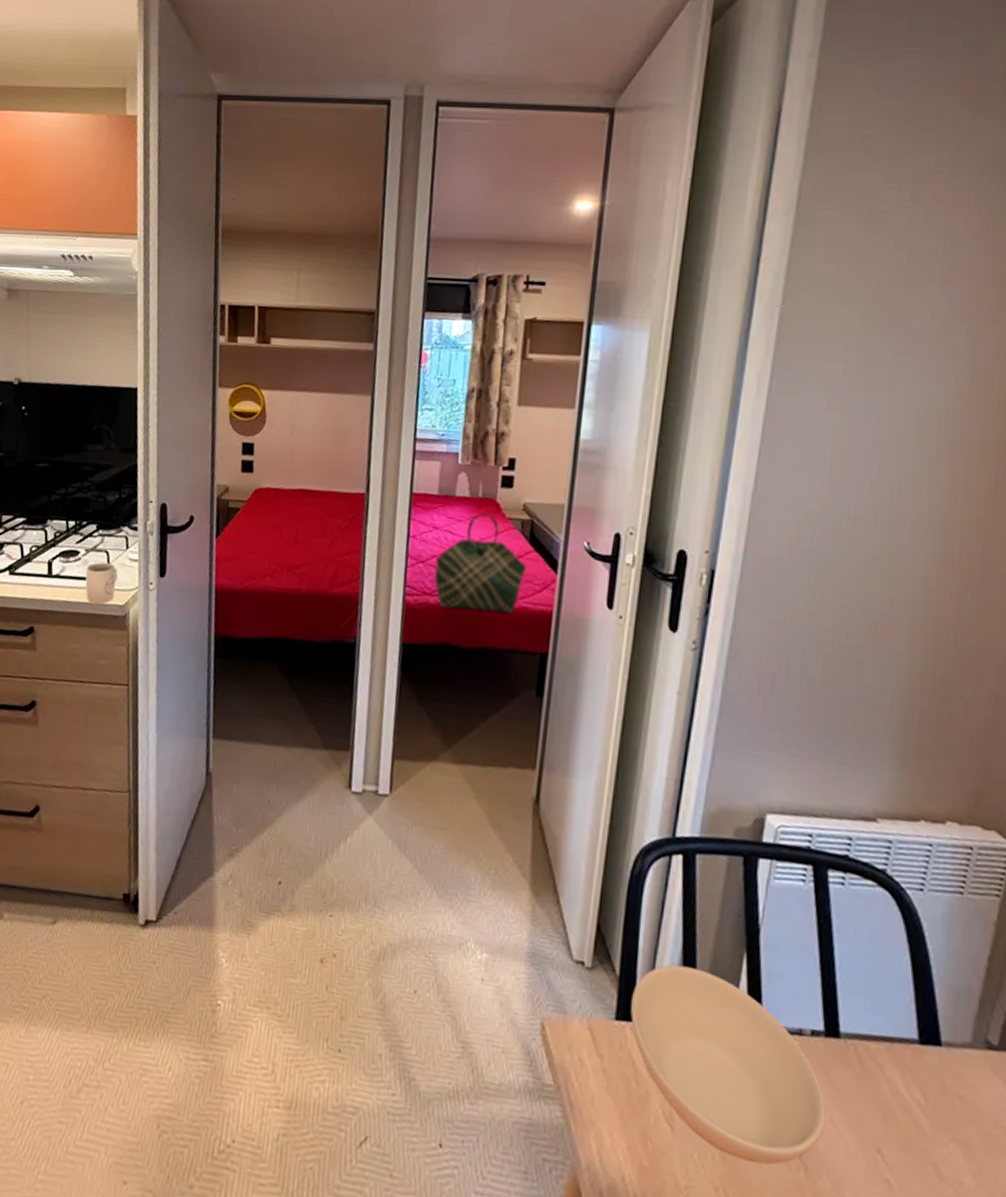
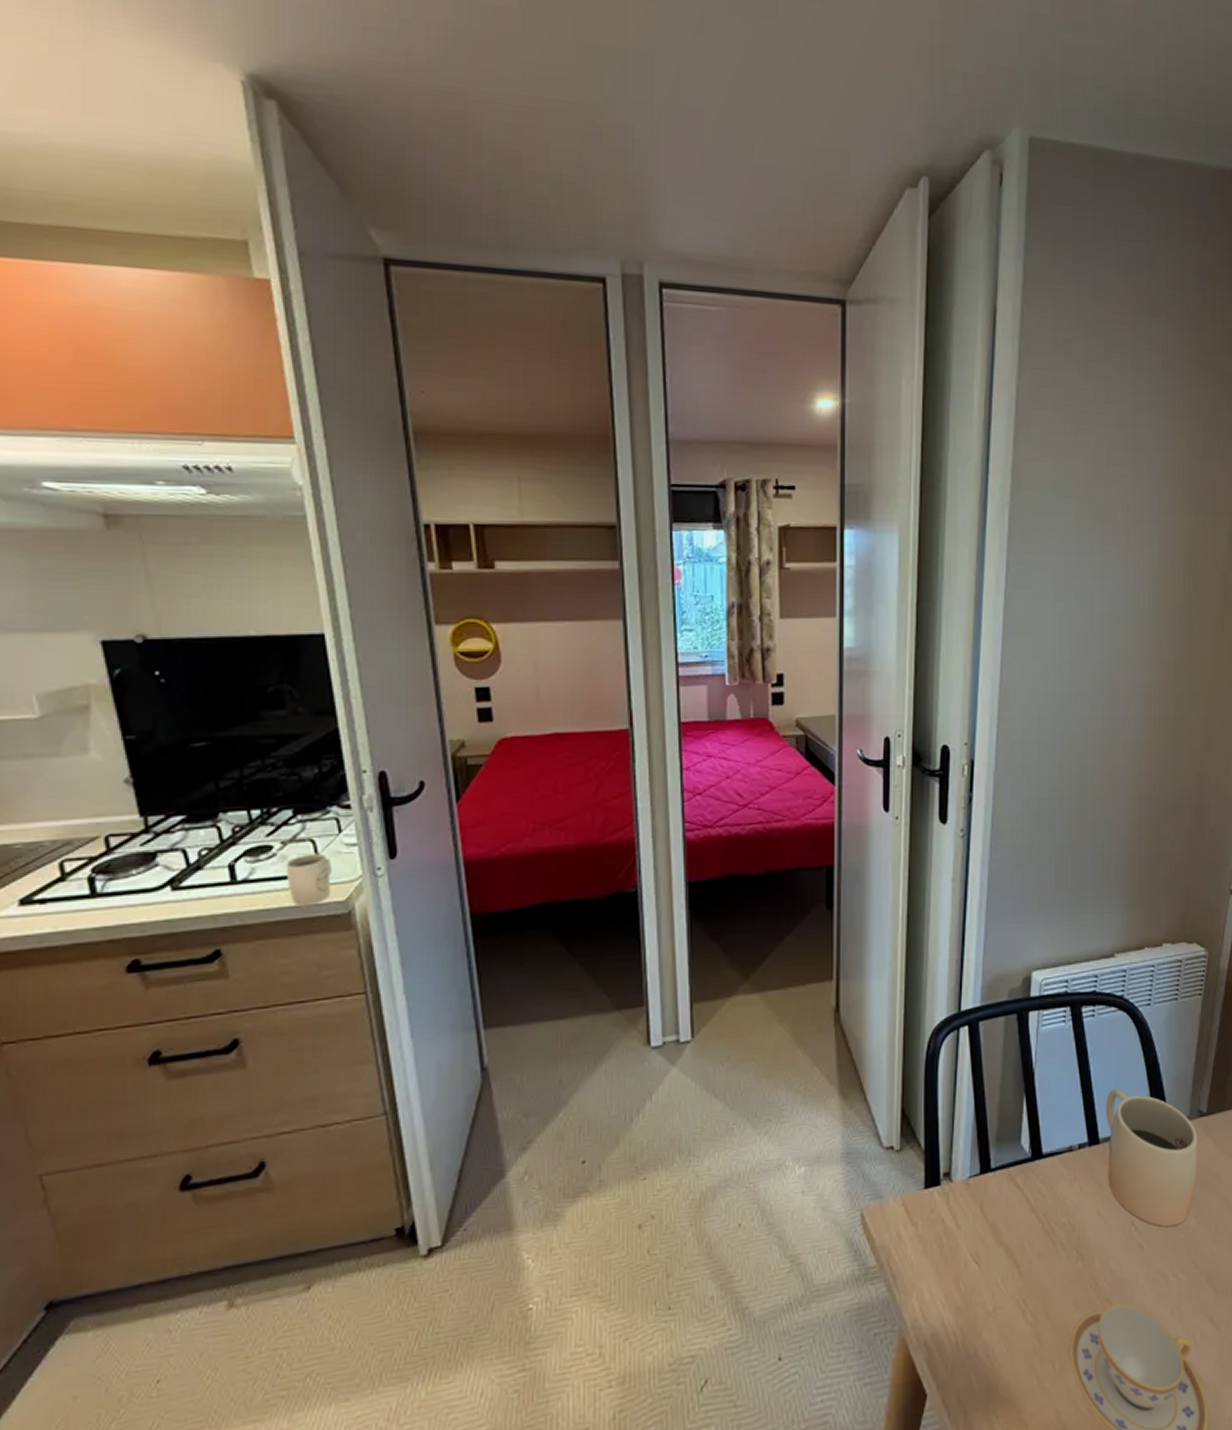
tote bag: present [434,513,527,614] -> none [713,735,805,839]
soup bowl: present [630,964,826,1165] -> none [937,1121,1094,1271]
mug: none [848,977,983,1176] -> present [1106,1088,1198,1227]

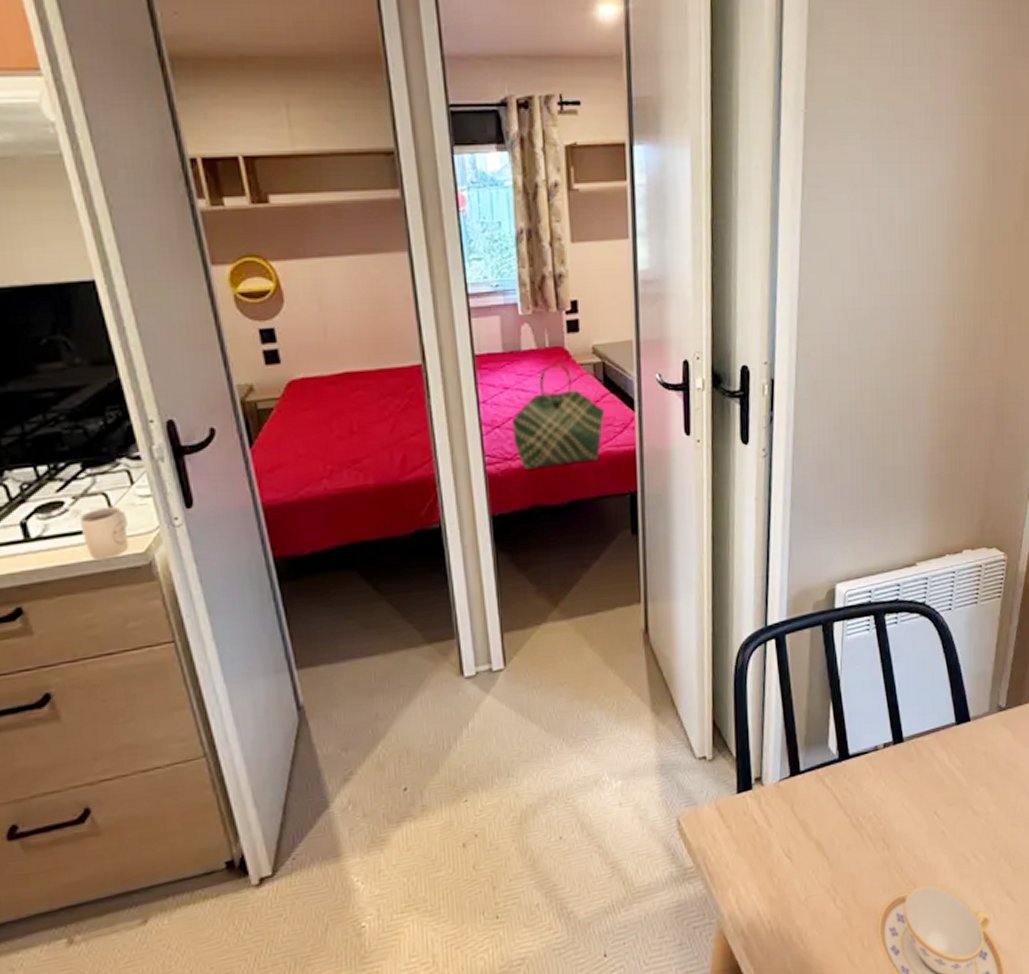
tote bag: none [713,735,805,839] -> present [512,364,605,471]
mug: present [1106,1088,1198,1227] -> none [909,689,997,814]

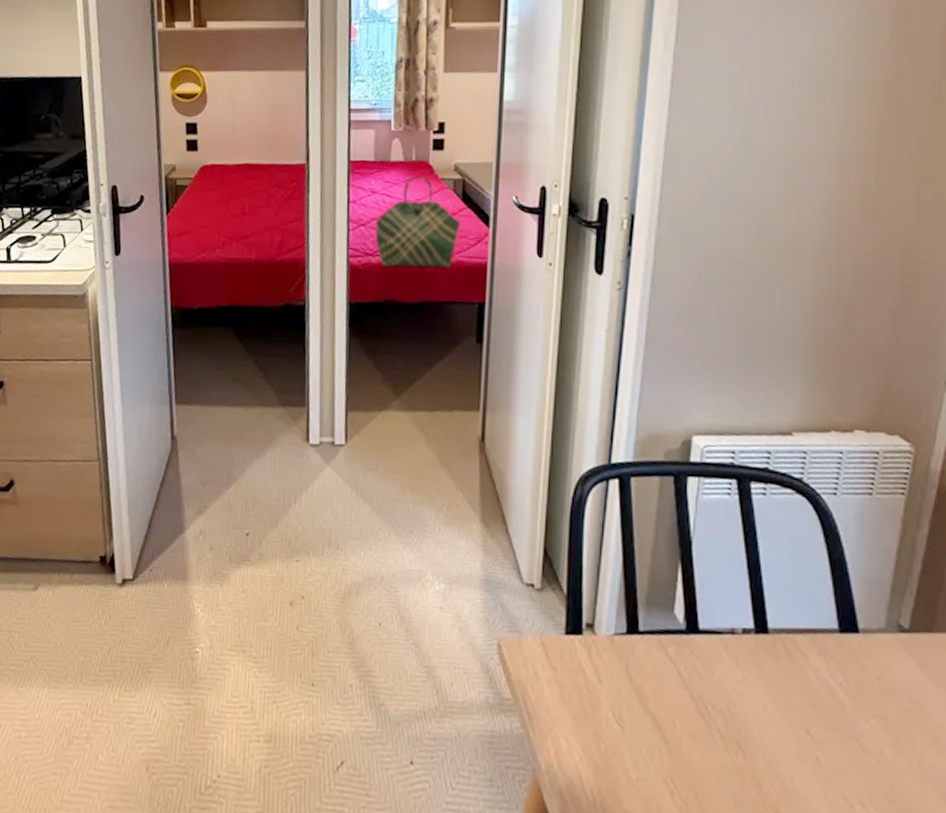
mug: present [79,506,130,560] -> none [43,245,75,286]

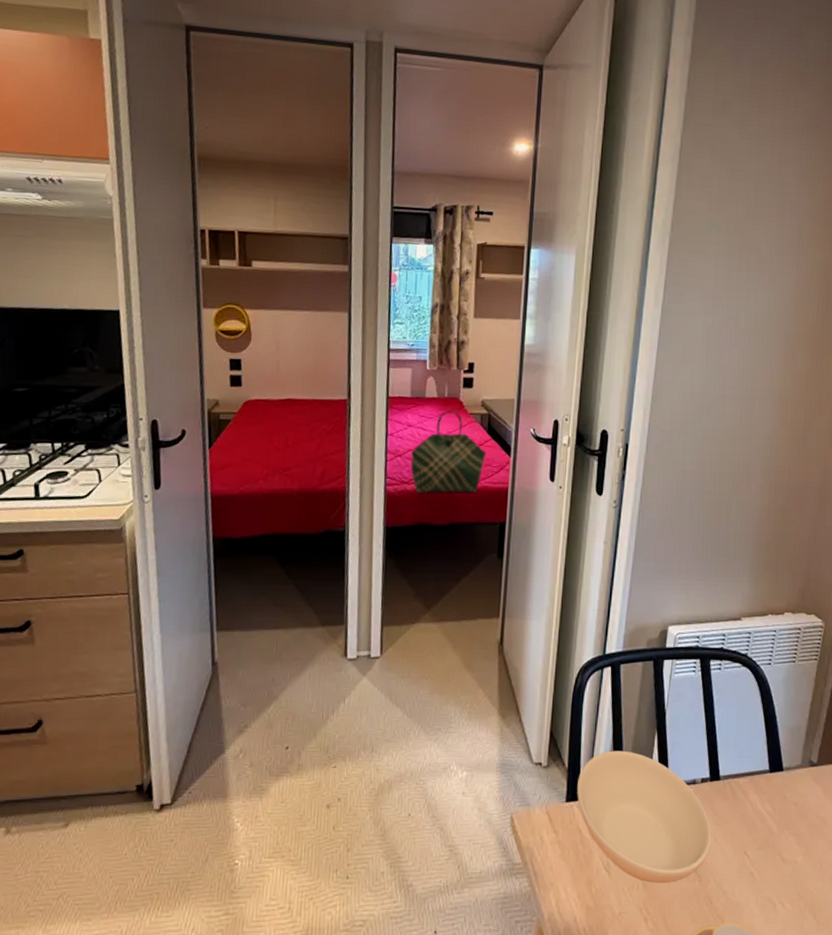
soup bowl: none [579,579,759,753] -> present [577,750,712,883]

